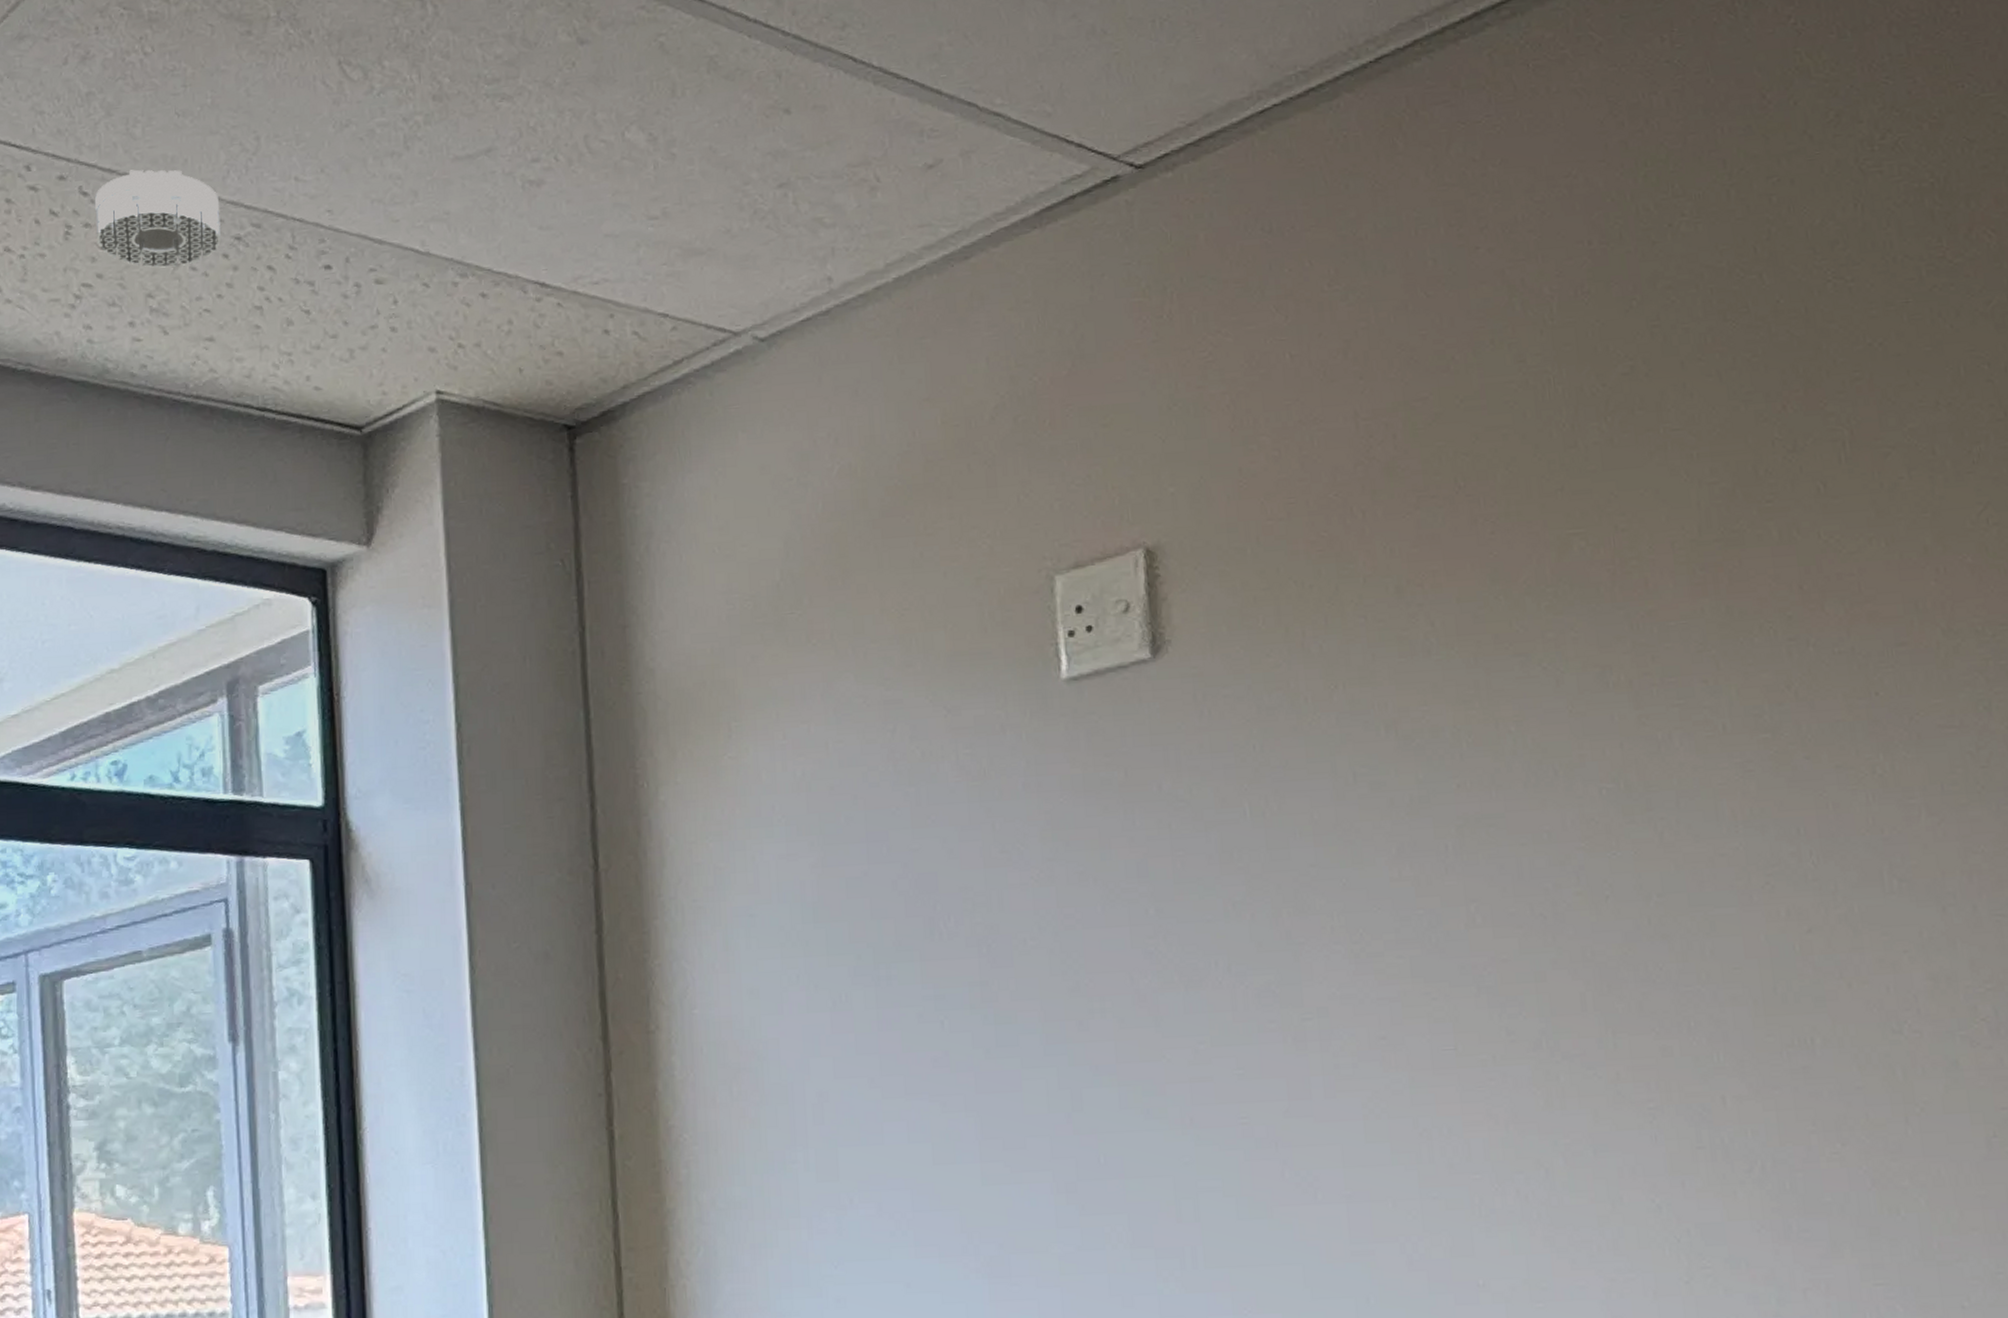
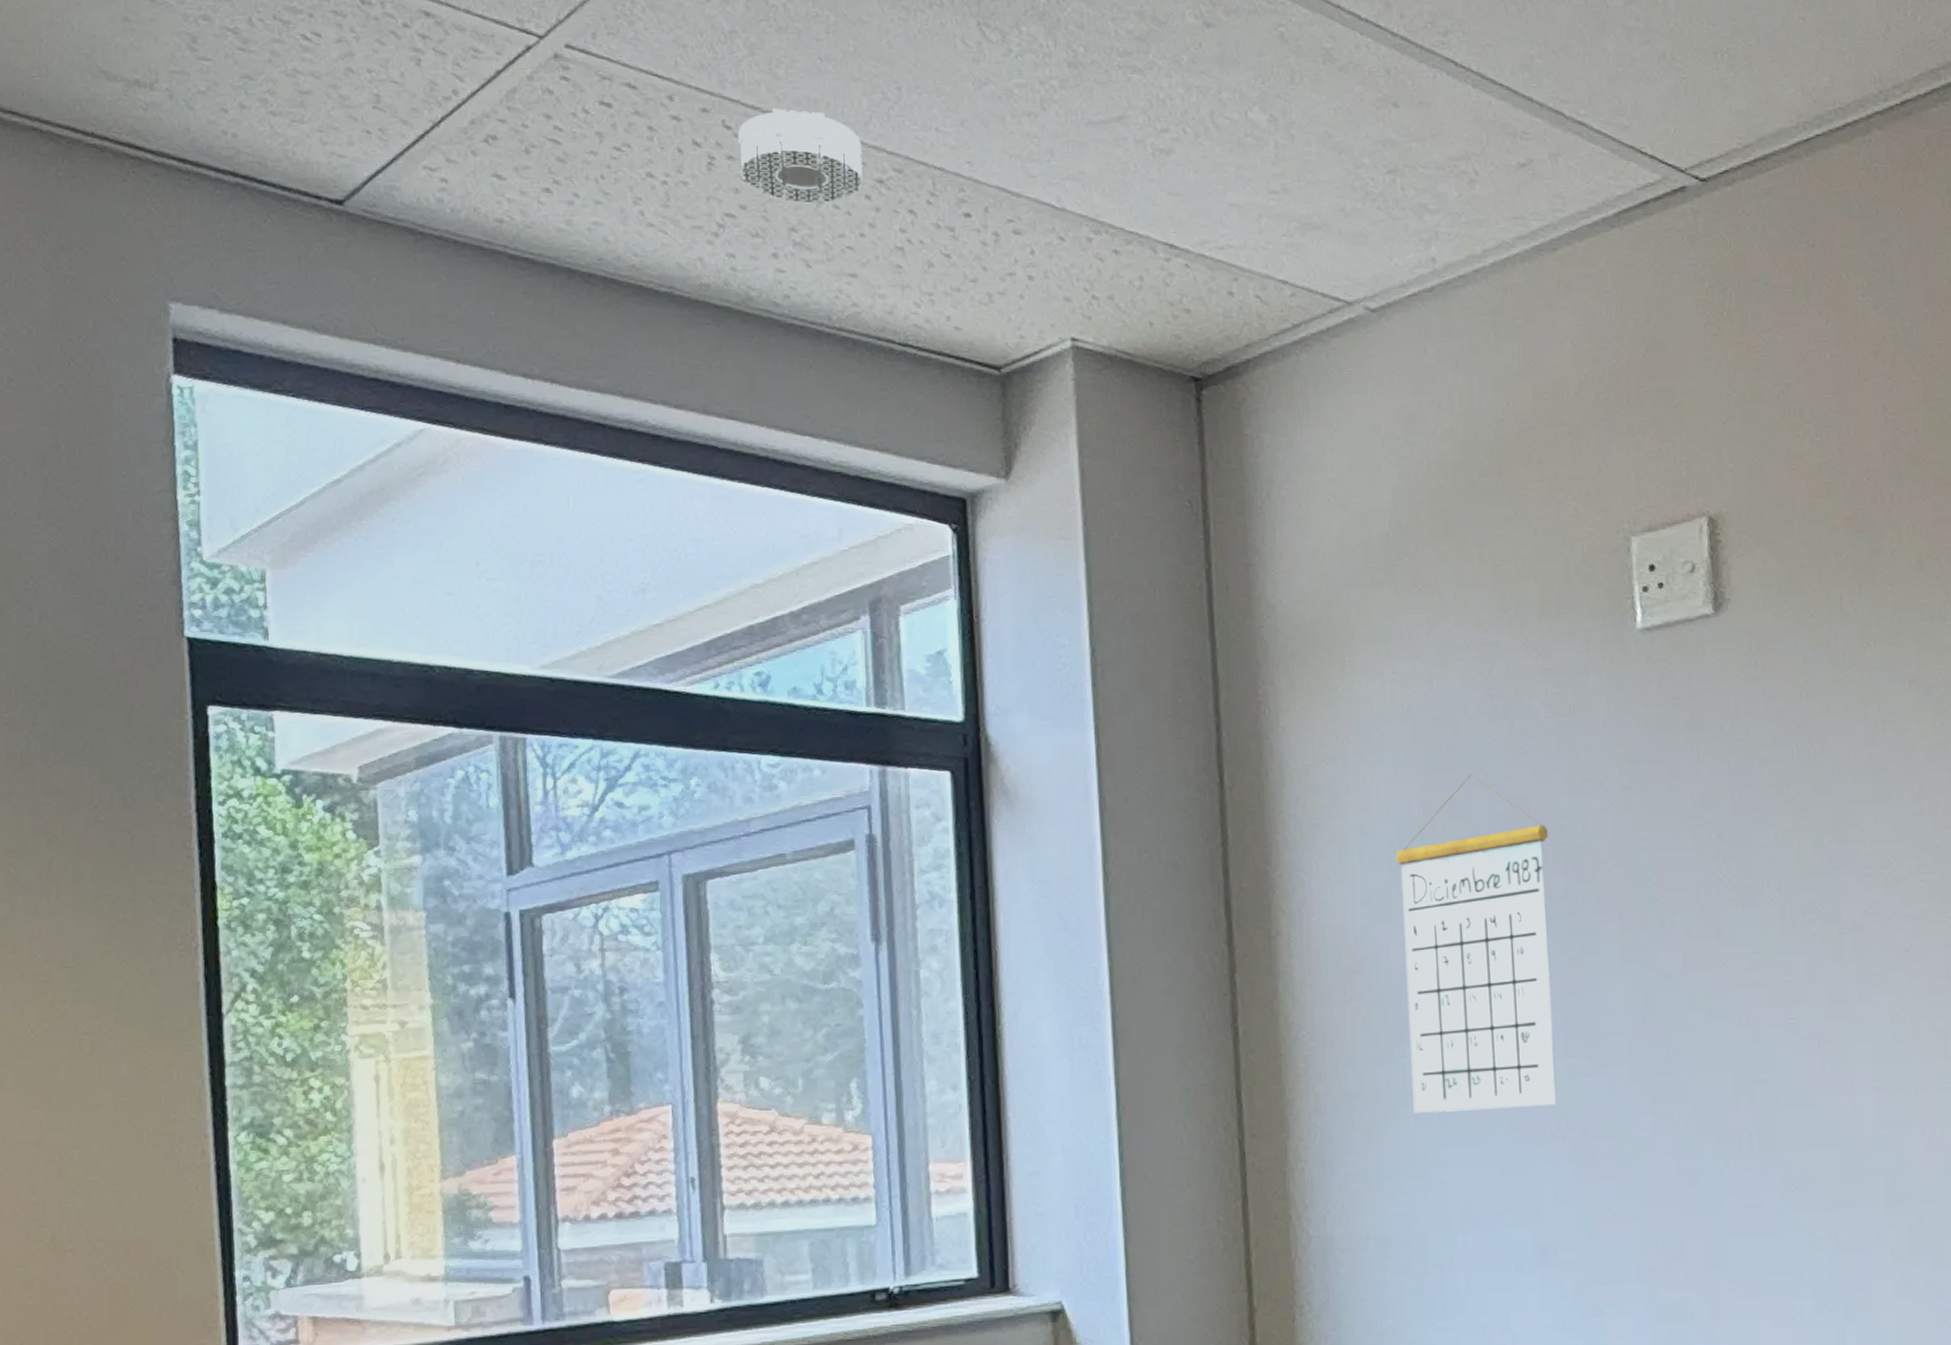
calendar: none [787,848,970,1226] -> present [1395,774,1557,1114]

